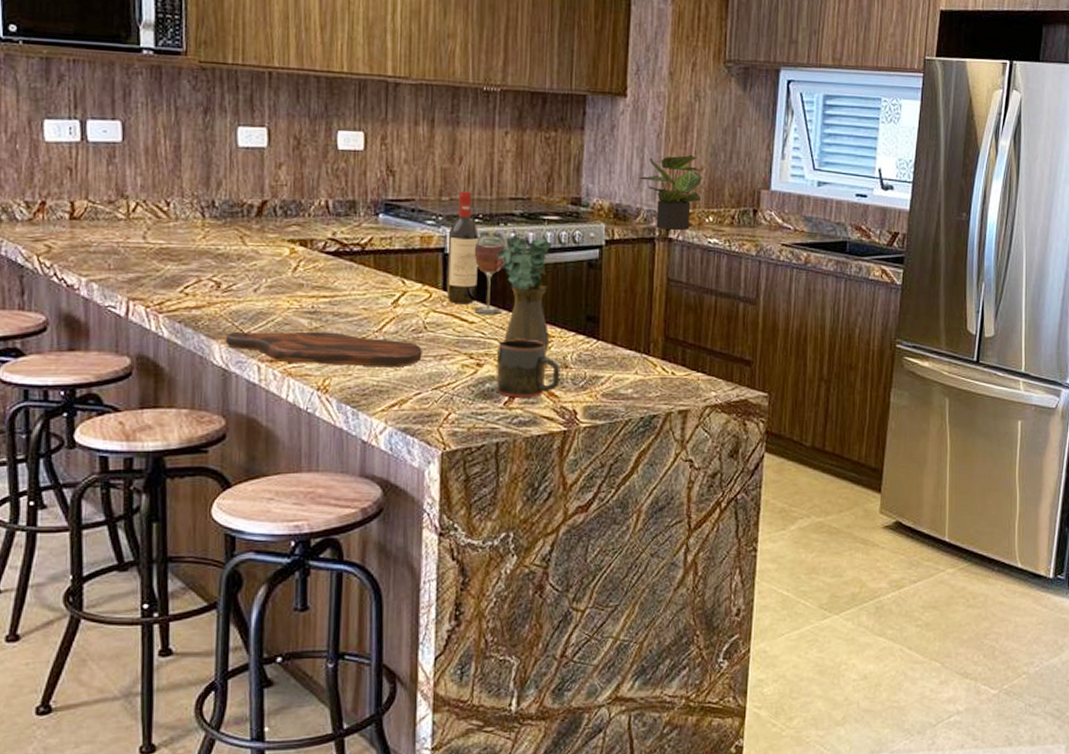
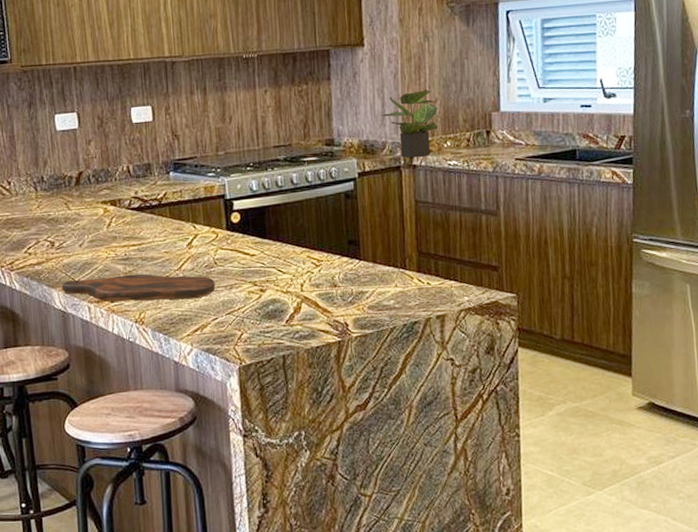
wine bottle: present [446,191,479,305] -> none [227,145,255,241]
wineglass: present [474,231,506,315] -> none [248,176,276,248]
mug: present [495,338,560,398] -> none [275,264,331,316]
vase: present [497,229,551,355] -> none [268,172,320,277]

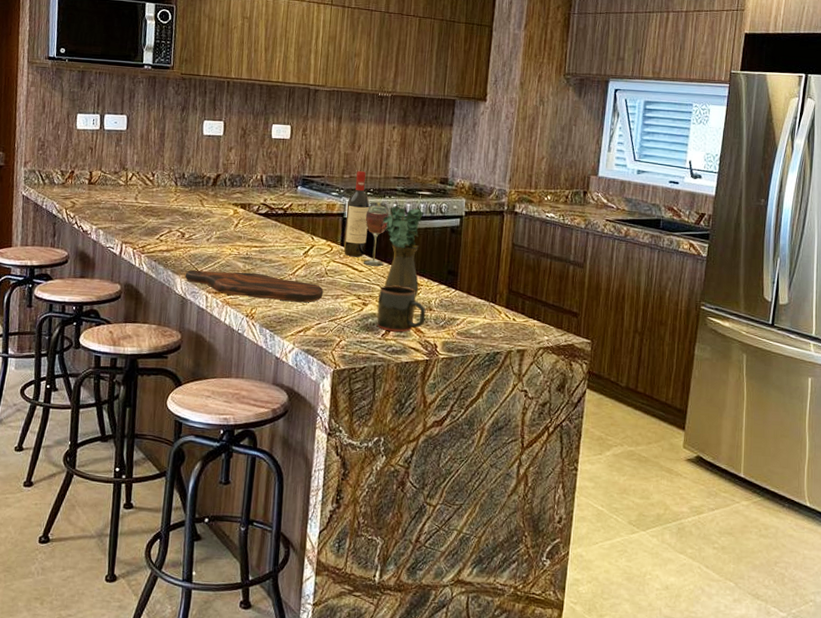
wine bottle: none [227,145,255,241] -> present [343,171,370,257]
wineglass: none [248,176,276,248] -> present [363,202,389,266]
vase: none [268,172,320,277] -> present [382,200,423,299]
mug: none [275,264,331,316] -> present [376,285,426,332]
potted plant: present [381,90,438,159] -> none [492,147,544,207]

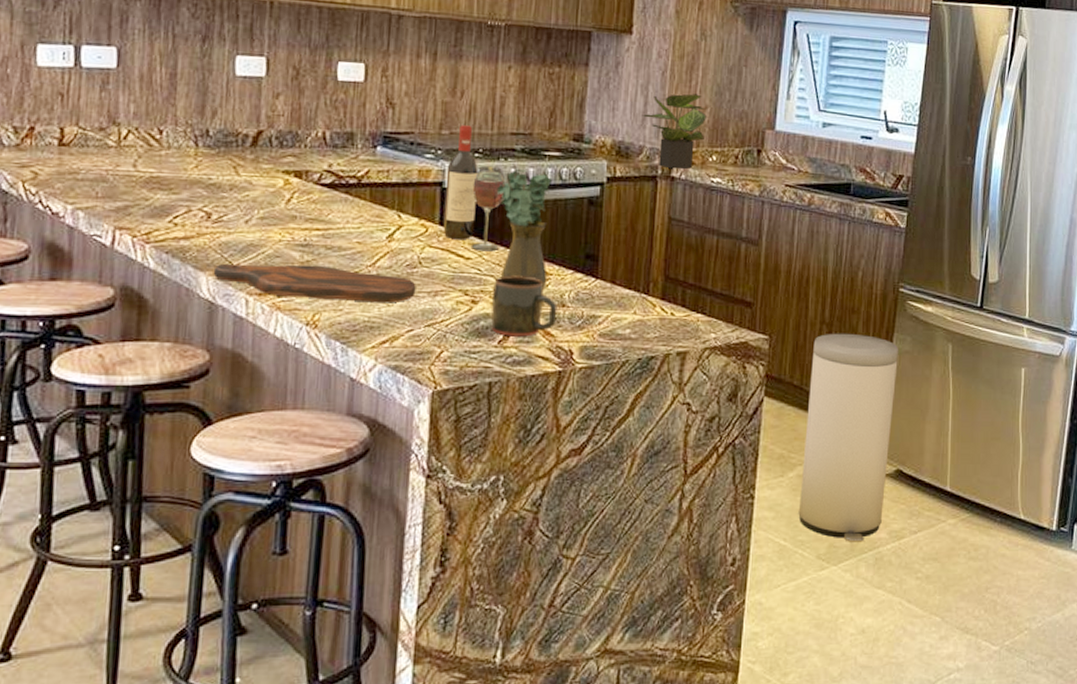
potted plant: none [492,147,544,207] -> present [642,94,707,170]
pedal bin: none [613,340,700,514] -> present [798,333,899,542]

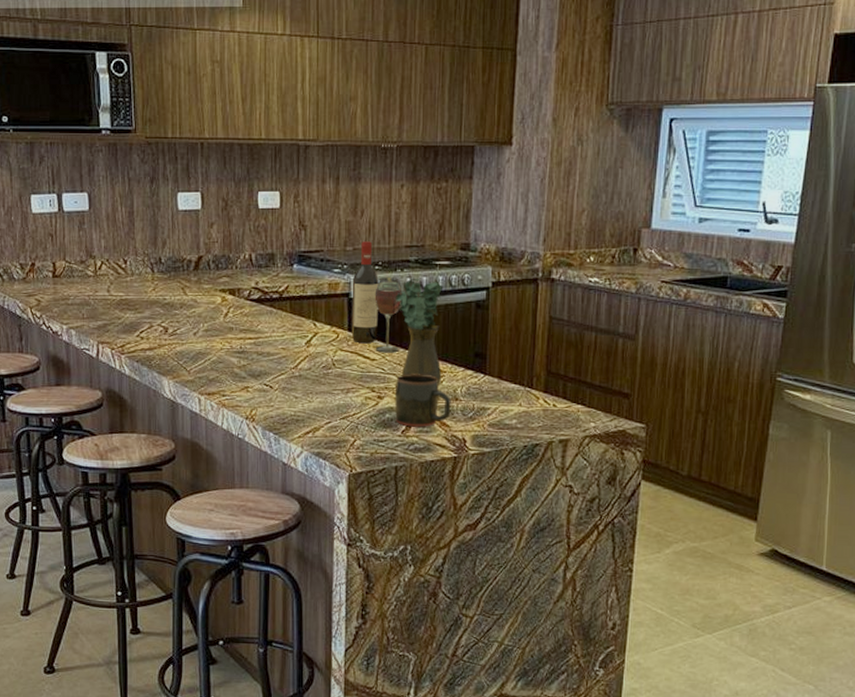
cutting board: present [213,263,416,303] -> none [172,368,331,400]
potted plant: present [642,94,707,170] -> none [522,198,584,271]
pedal bin: present [798,333,899,542] -> none [674,421,776,614]

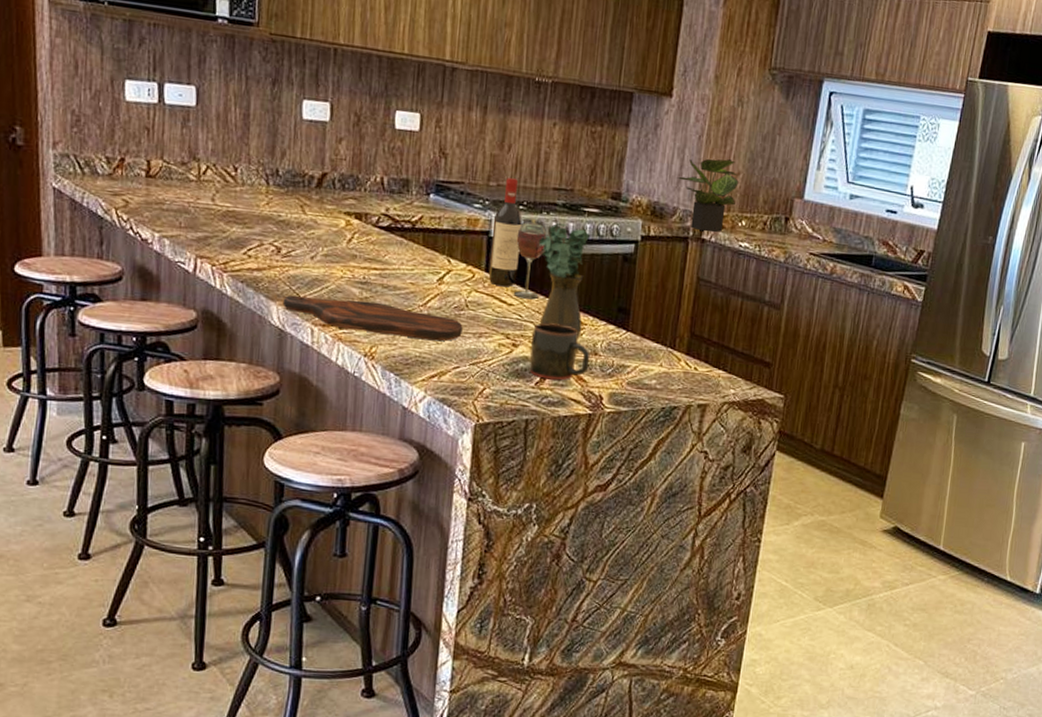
cutting board: none [172,368,331,400] -> present [282,295,463,341]
potted plant: none [522,198,584,271] -> present [677,159,739,233]

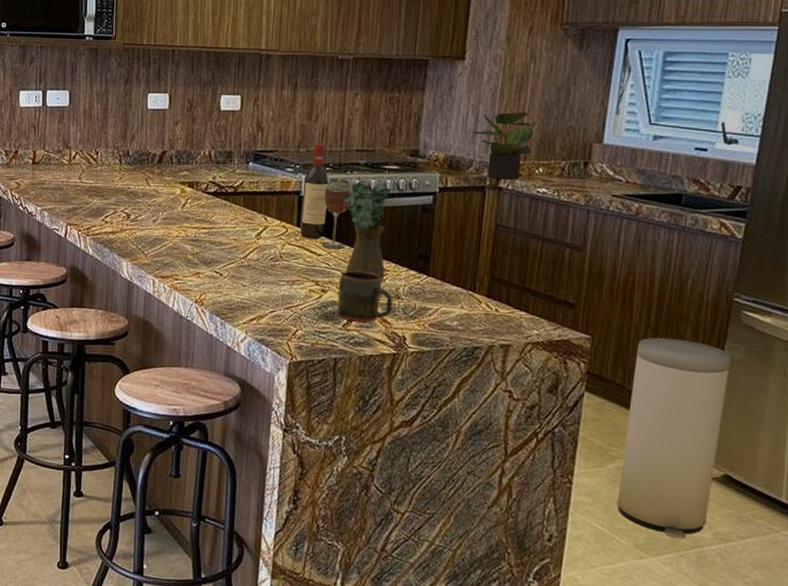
cutting board: present [282,295,463,341] -> none [131,252,278,289]
pedal bin: none [800,397,906,589] -> present [617,337,732,539]

